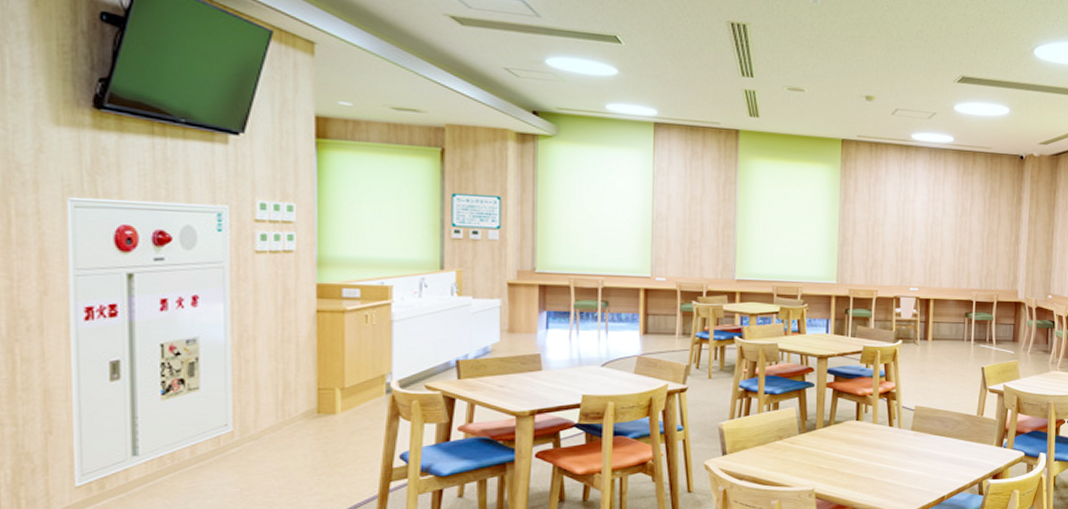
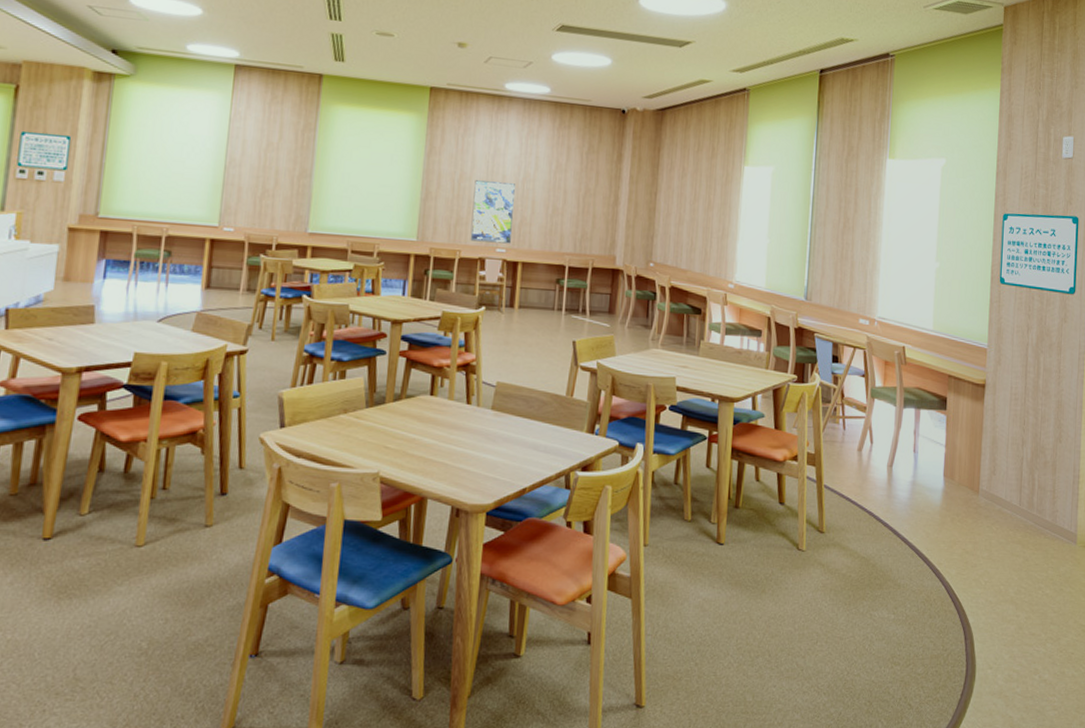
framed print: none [885,225,925,283] -> present [470,180,515,244]

